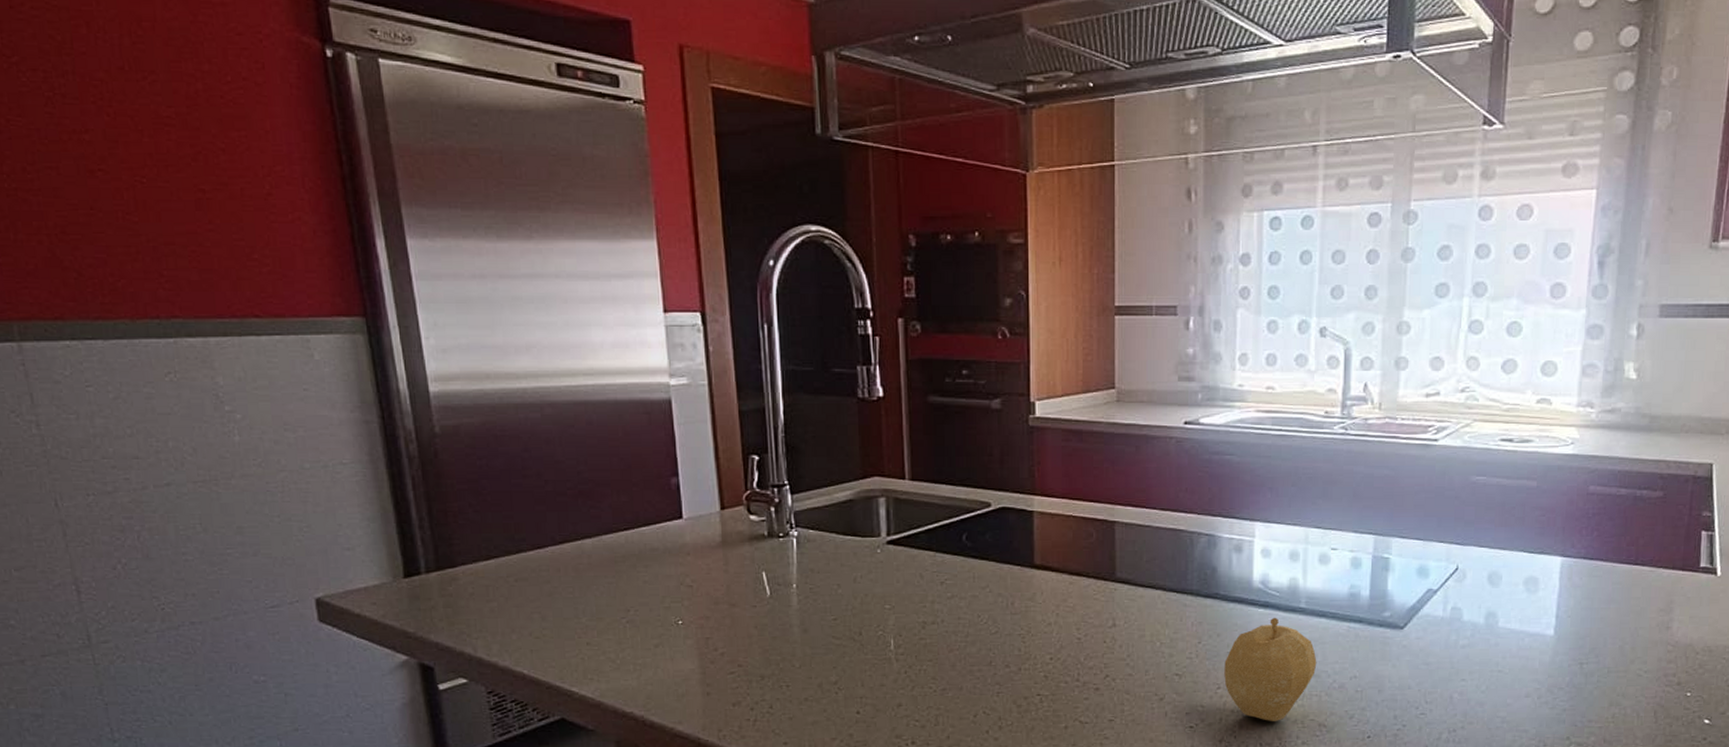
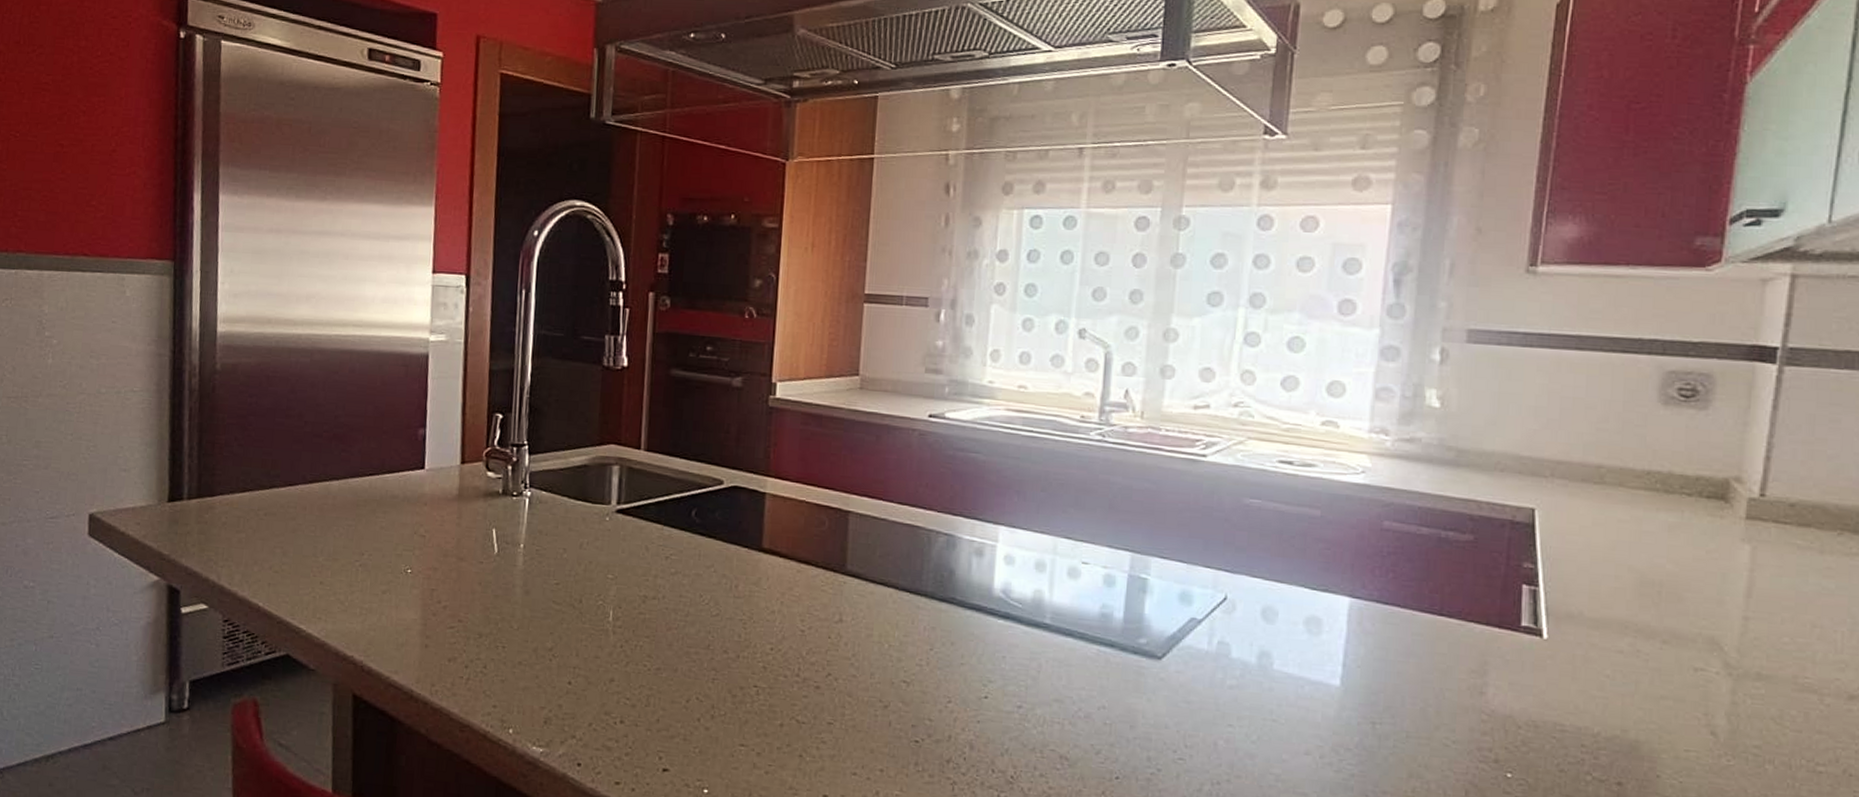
fruit: present [1224,617,1317,721] -> none [956,630,1061,747]

